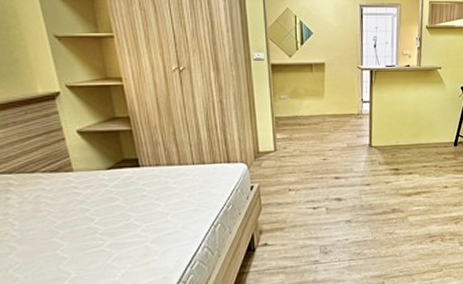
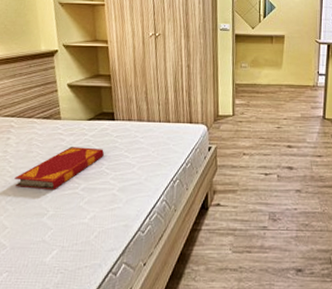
hardback book: none [22,199,130,252] -> present [14,147,104,191]

